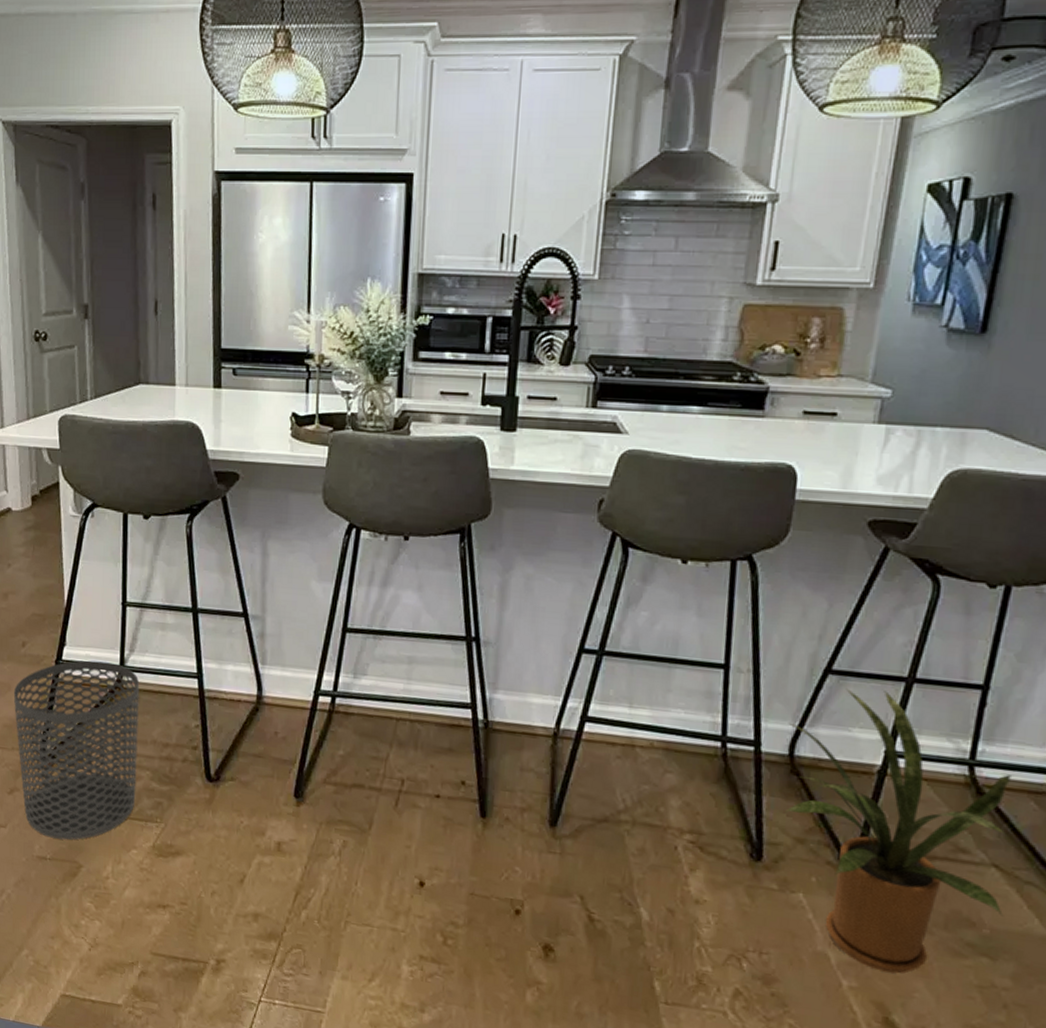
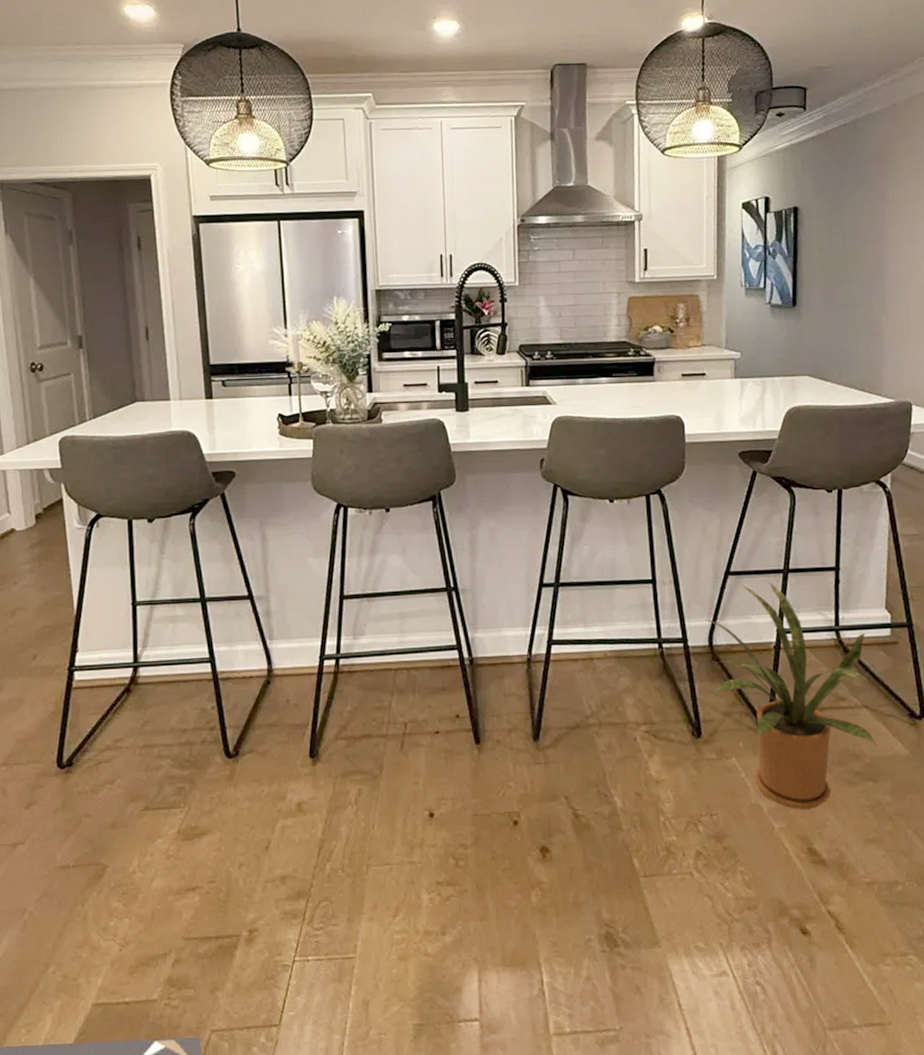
waste bin: present [13,660,140,840] -> none [26,661,158,845]

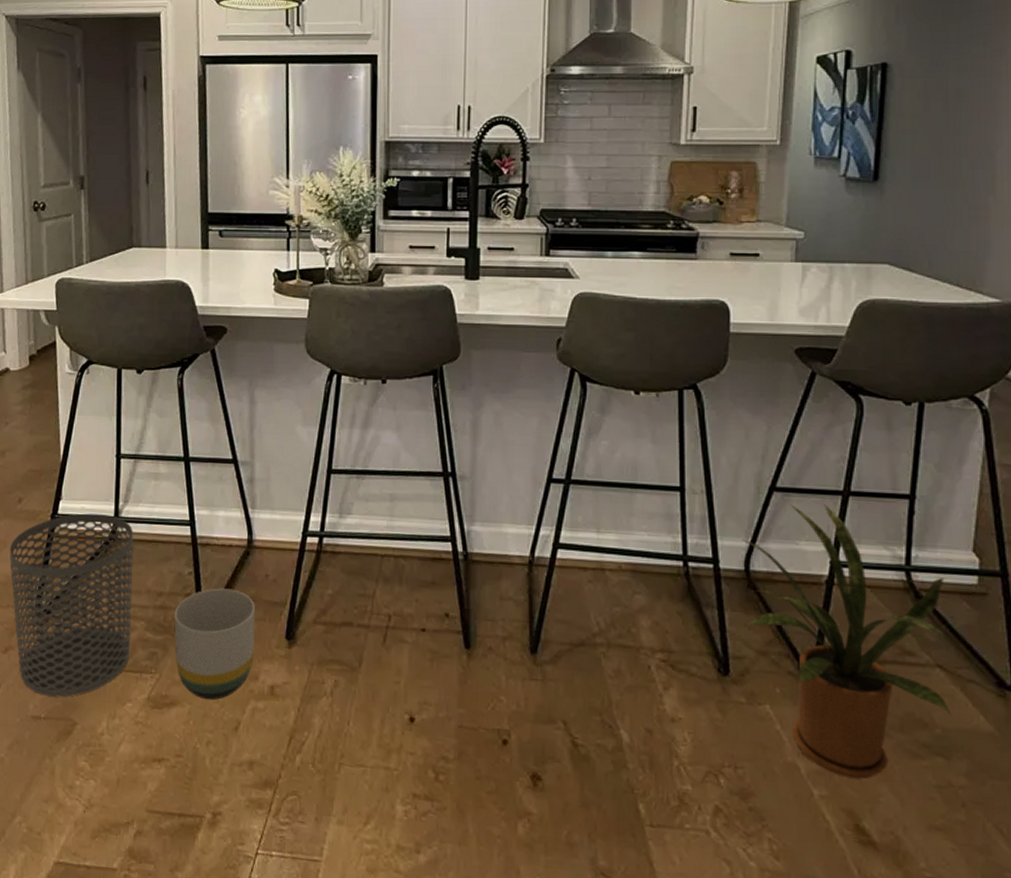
waste bin: none [26,661,158,845] -> present [9,513,134,697]
planter: none [200,717,280,825] -> present [174,588,255,701]

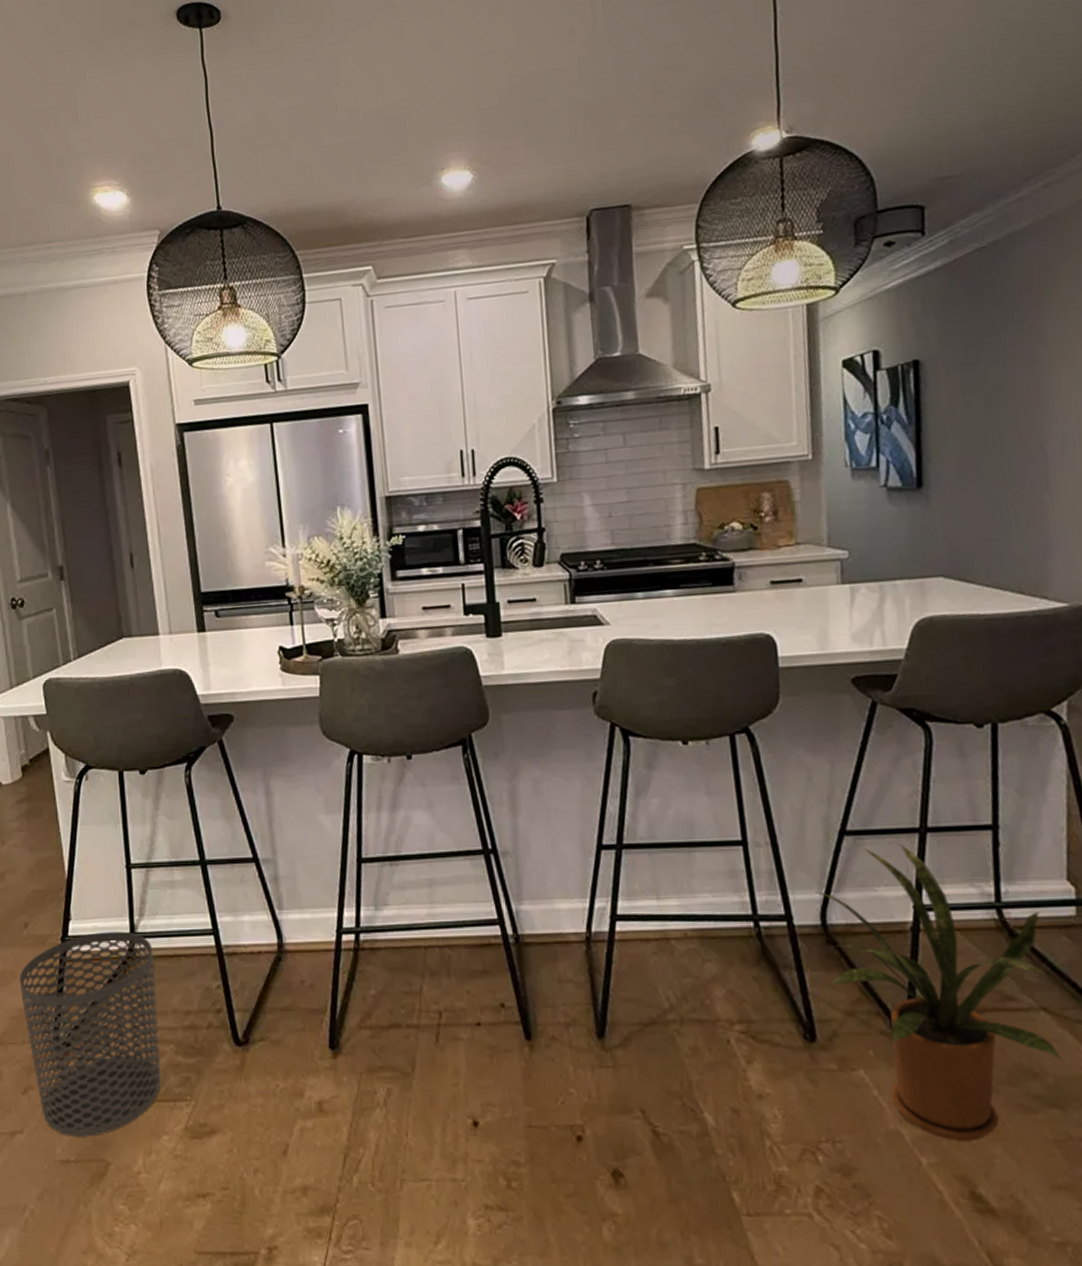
planter: present [174,588,255,701] -> none [205,1000,297,1124]

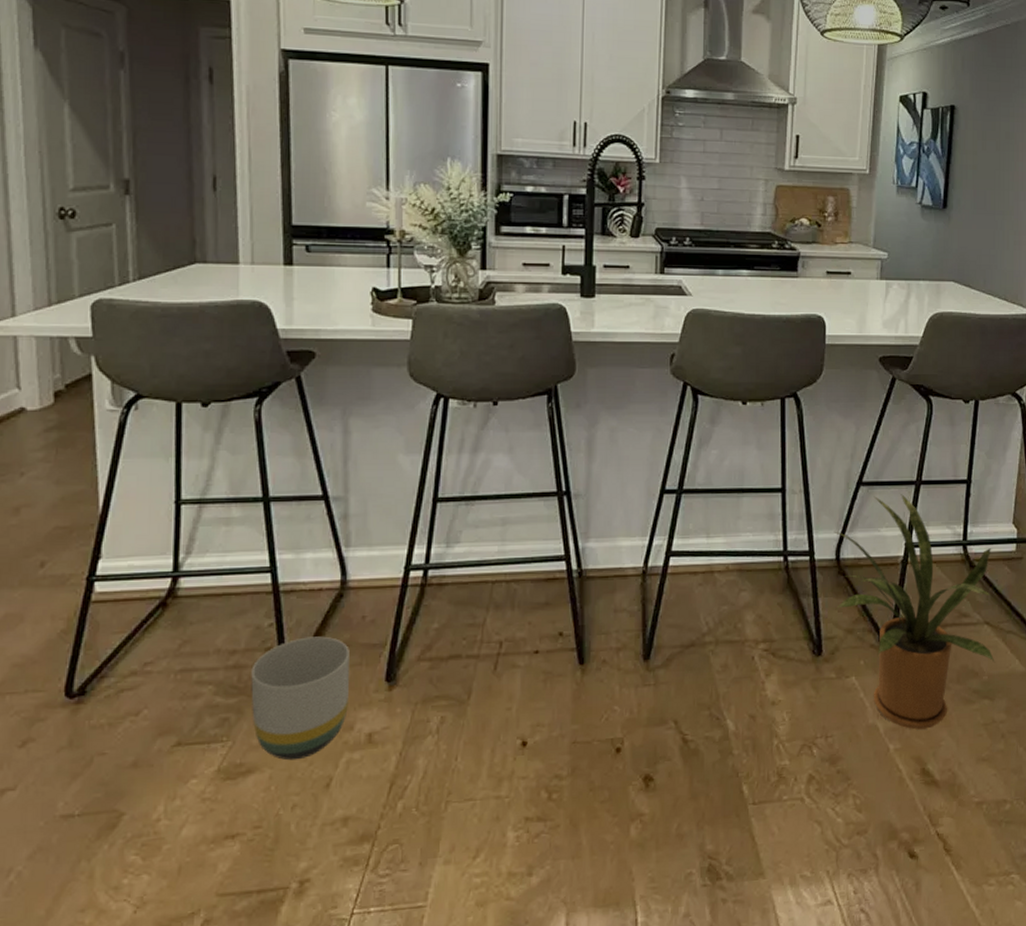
waste bin: present [19,932,161,1137] -> none [27,570,199,789]
planter: none [205,1000,297,1124] -> present [251,636,350,761]

